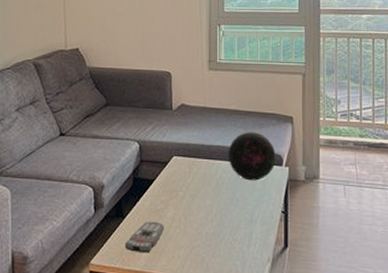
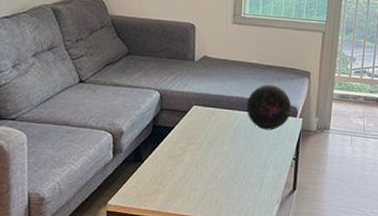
remote control: present [124,221,164,252] -> none [141,166,181,194]

